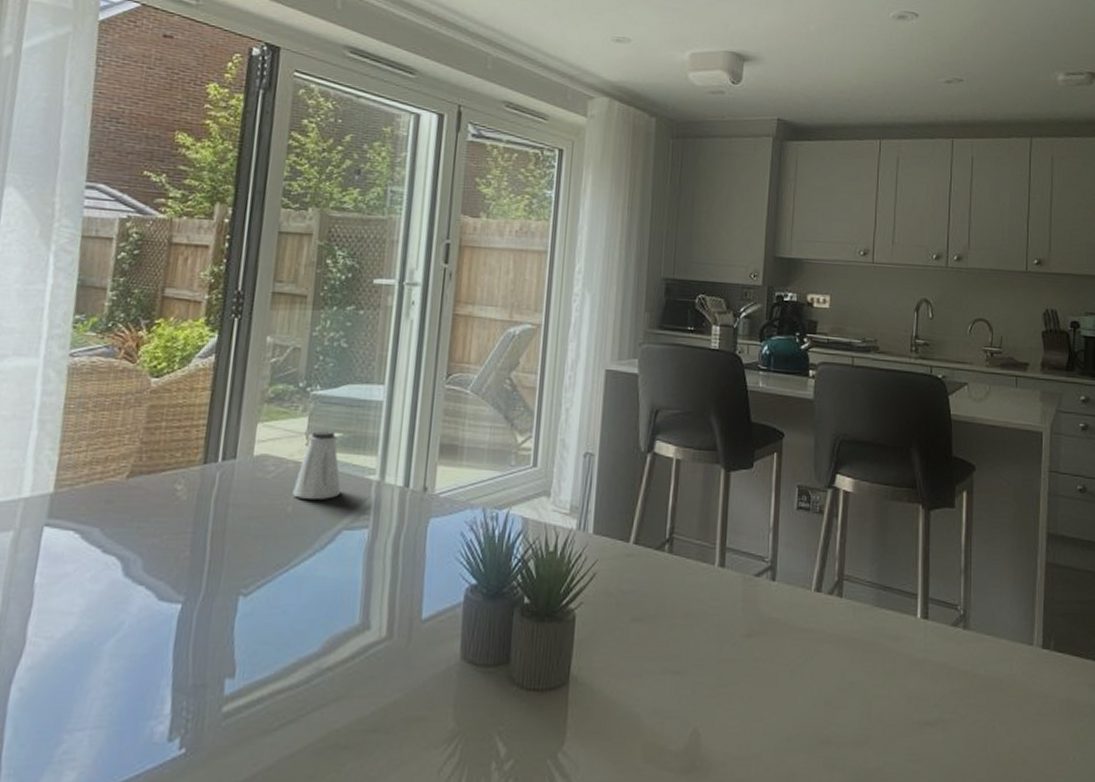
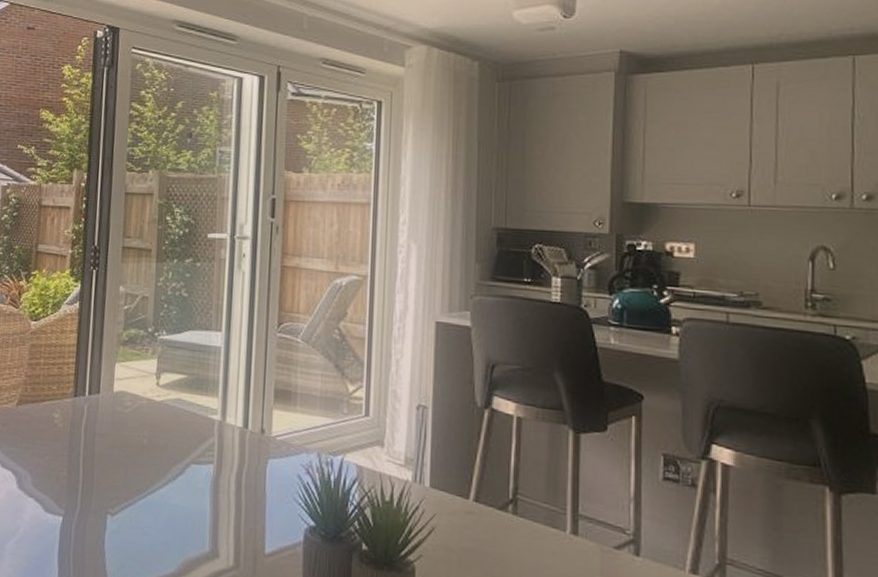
saltshaker: present [292,429,341,500] -> none [147,371,188,435]

